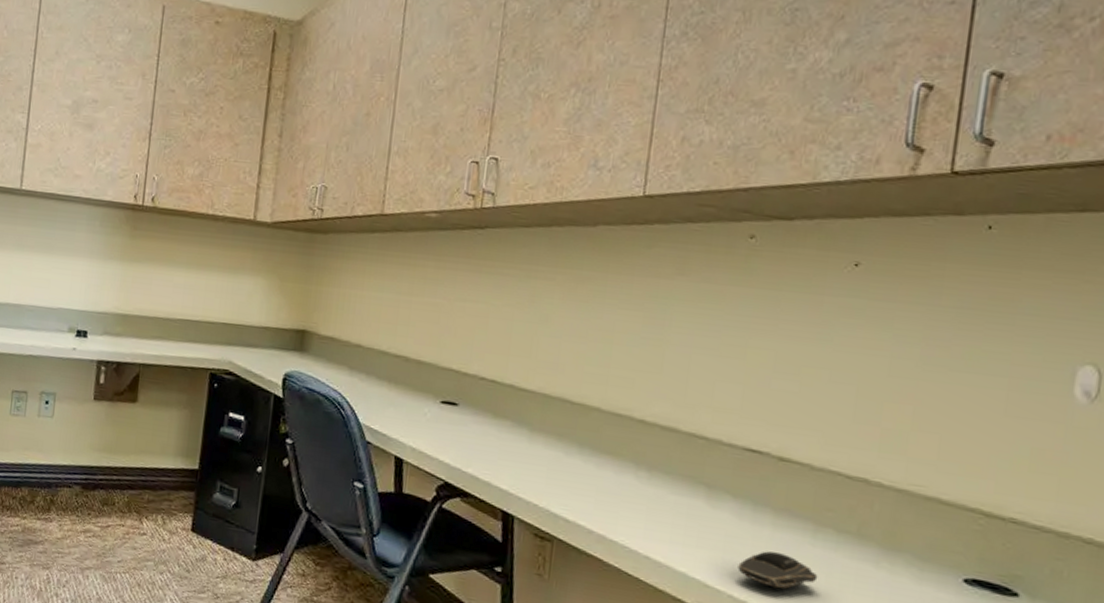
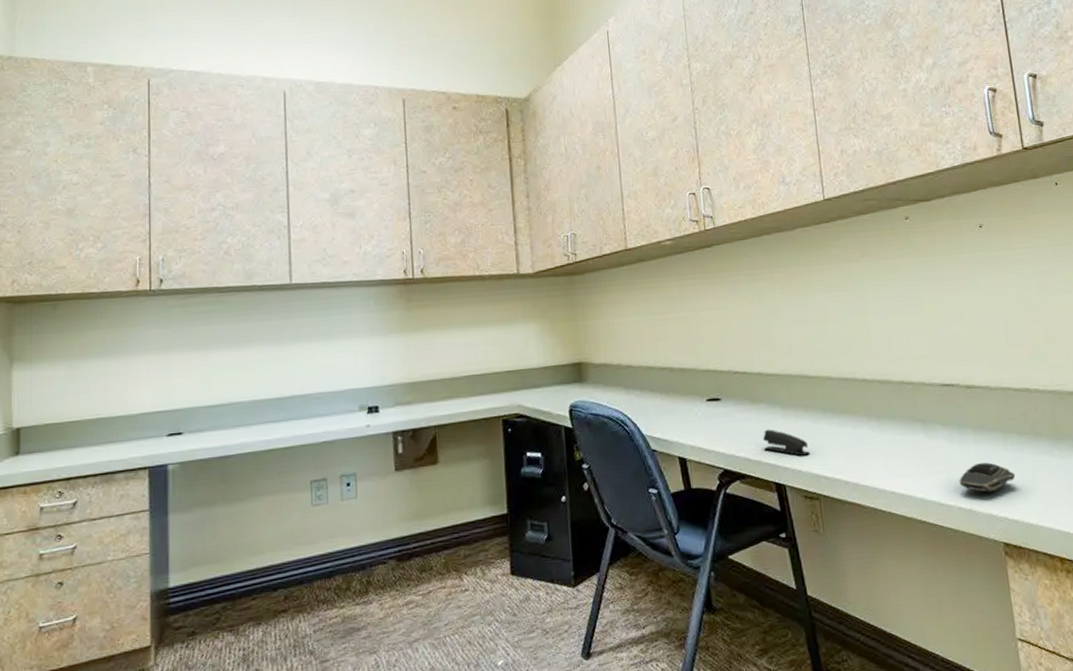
stapler: none [498,449,554,490] -> present [763,429,811,456]

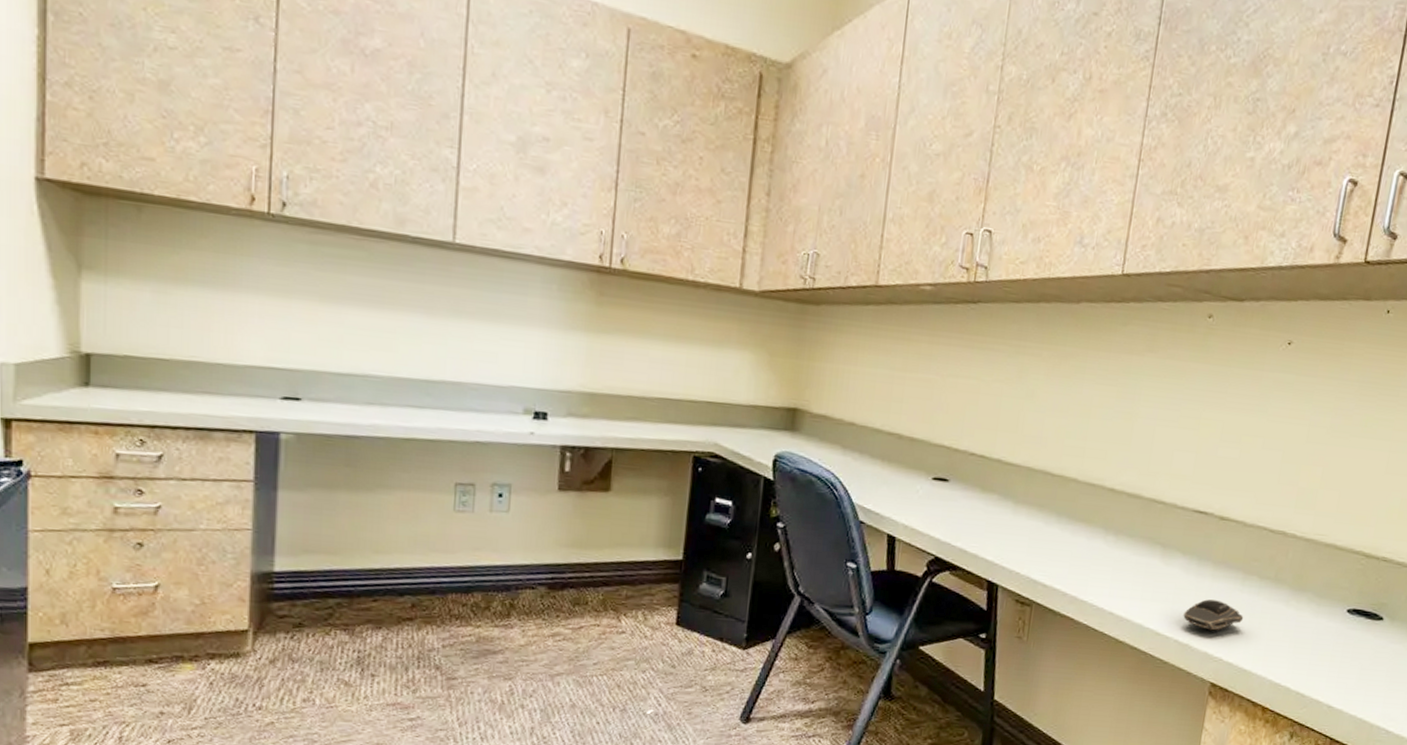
stapler: present [763,429,811,456] -> none [984,522,1034,558]

